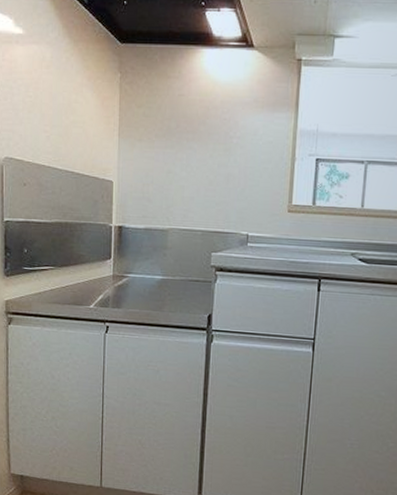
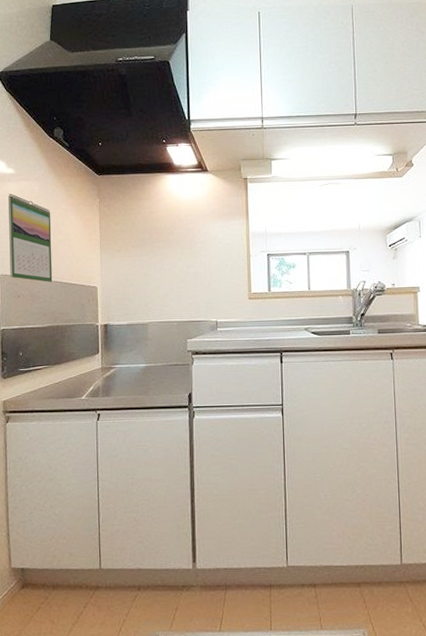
calendar: none [15,59,64,171] -> present [7,193,53,282]

